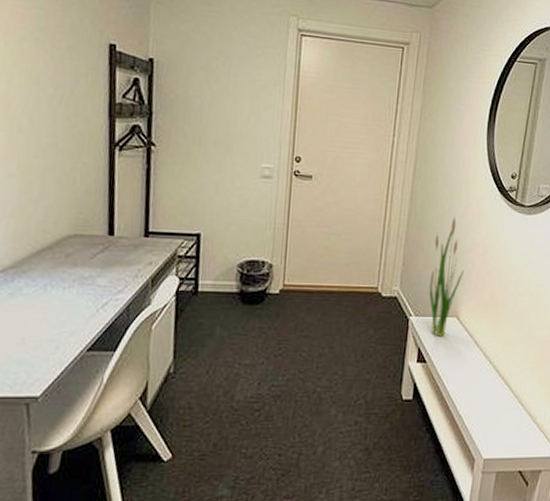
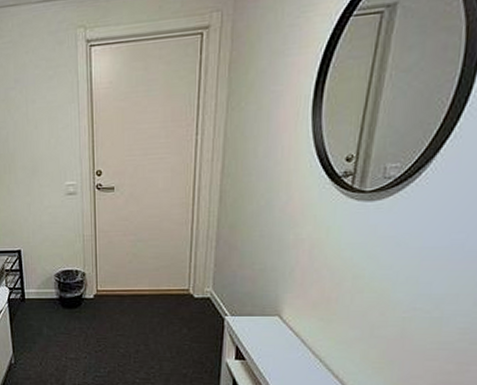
plant: present [429,216,464,336] -> none [245,212,286,335]

